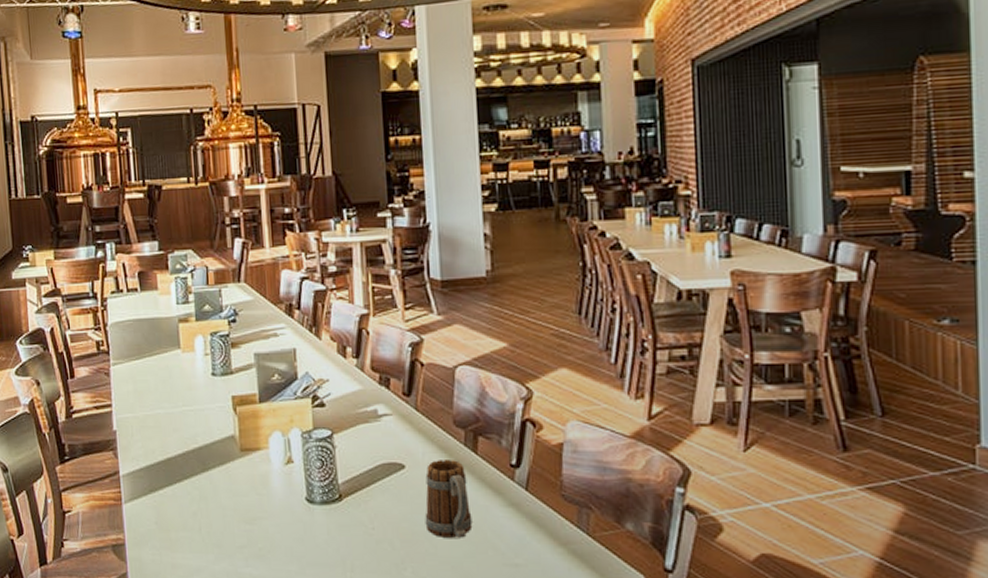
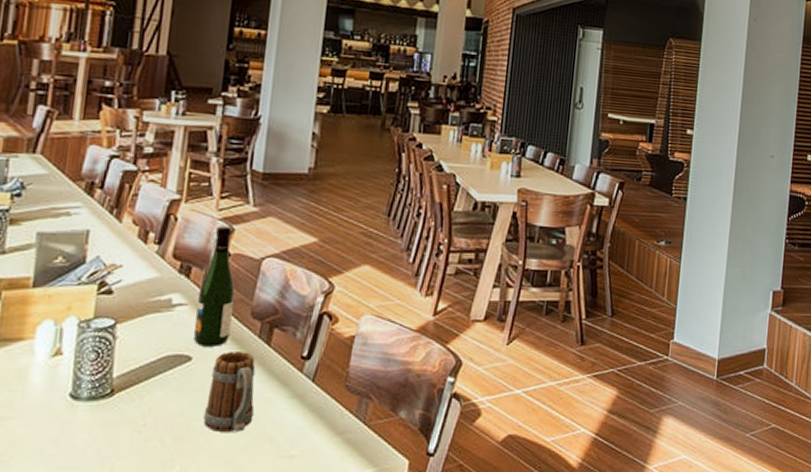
beer bottle: none [400,336,436,455] -> present [194,226,235,347]

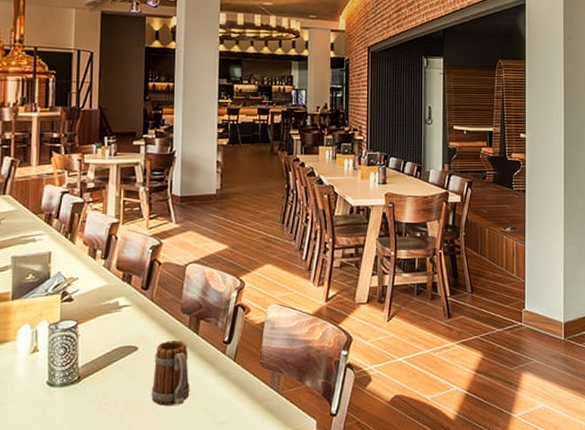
beer bottle: present [194,226,235,347] -> none [138,241,167,338]

